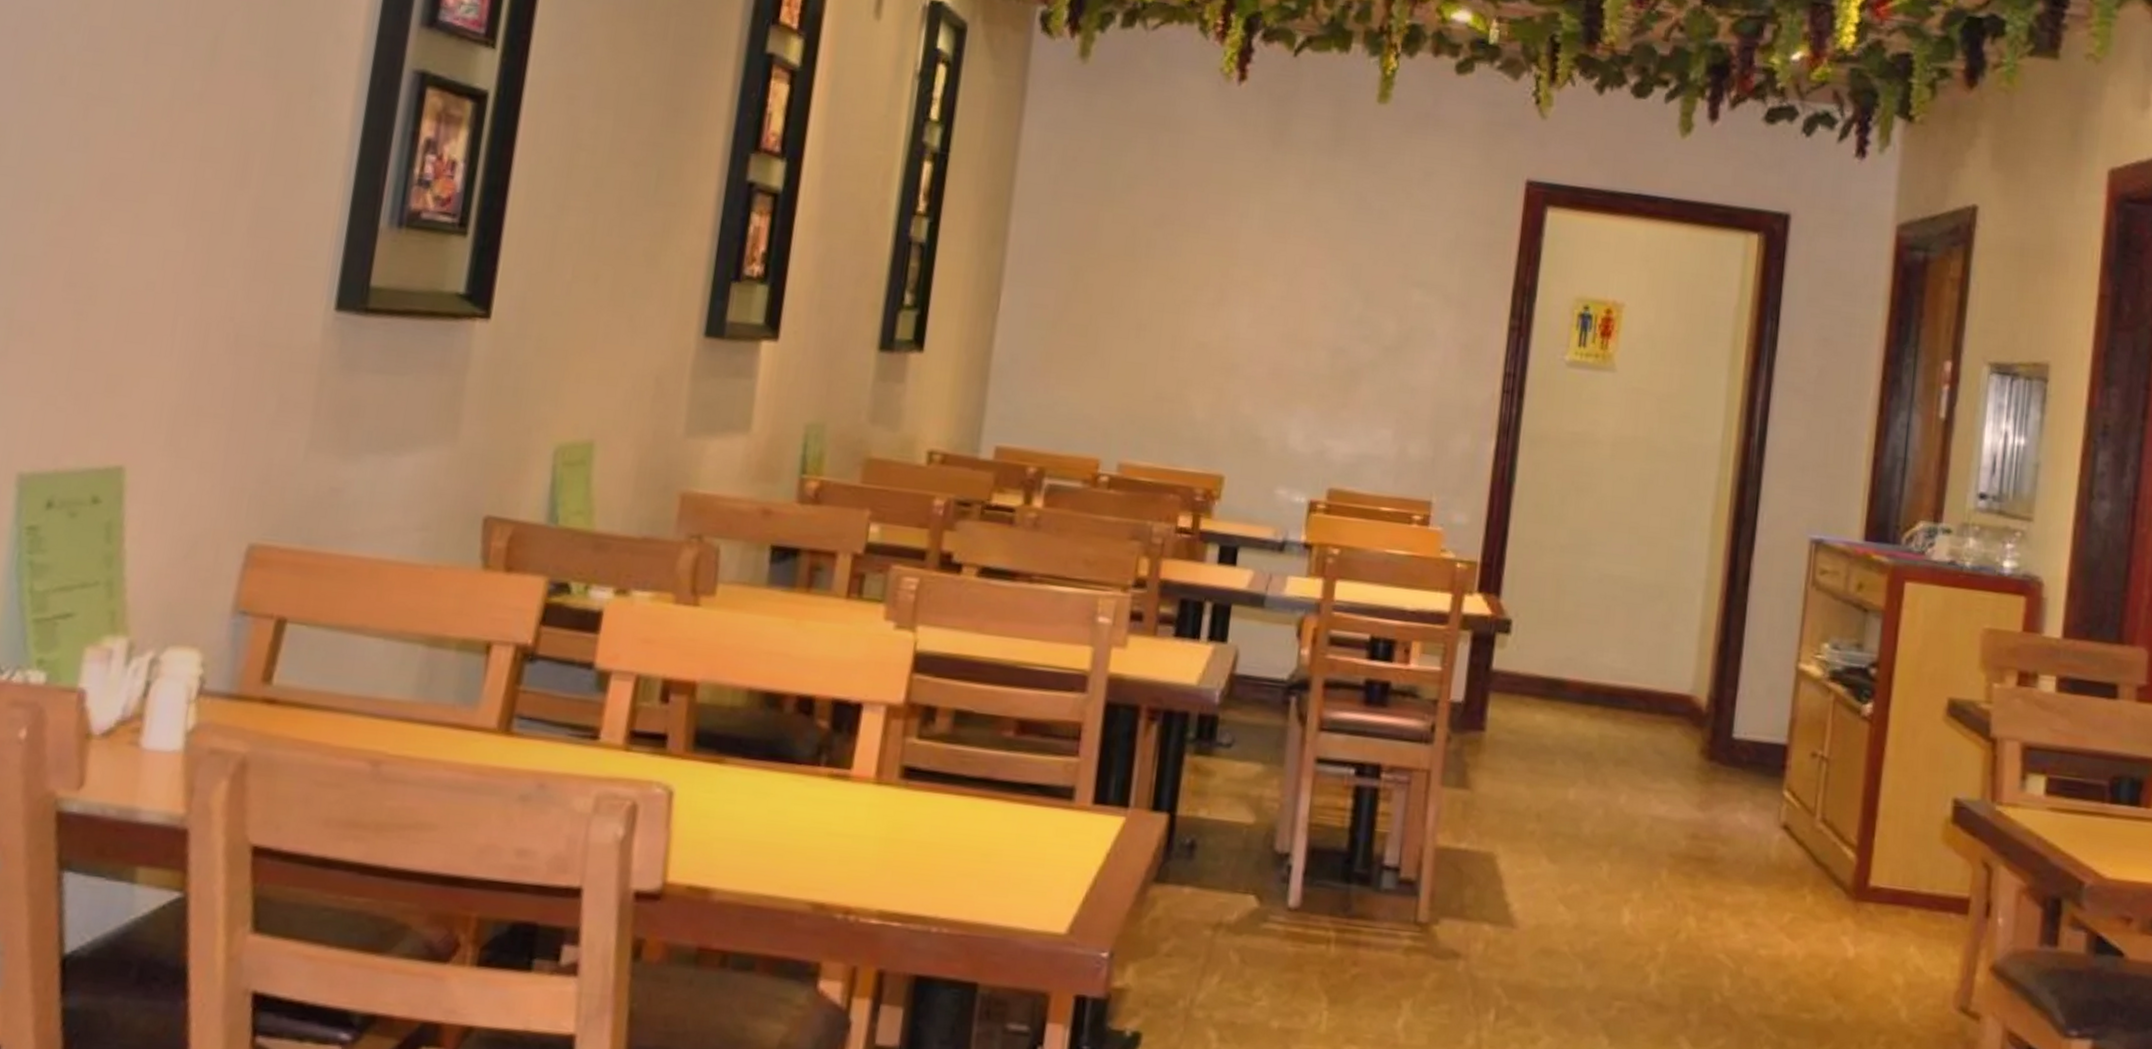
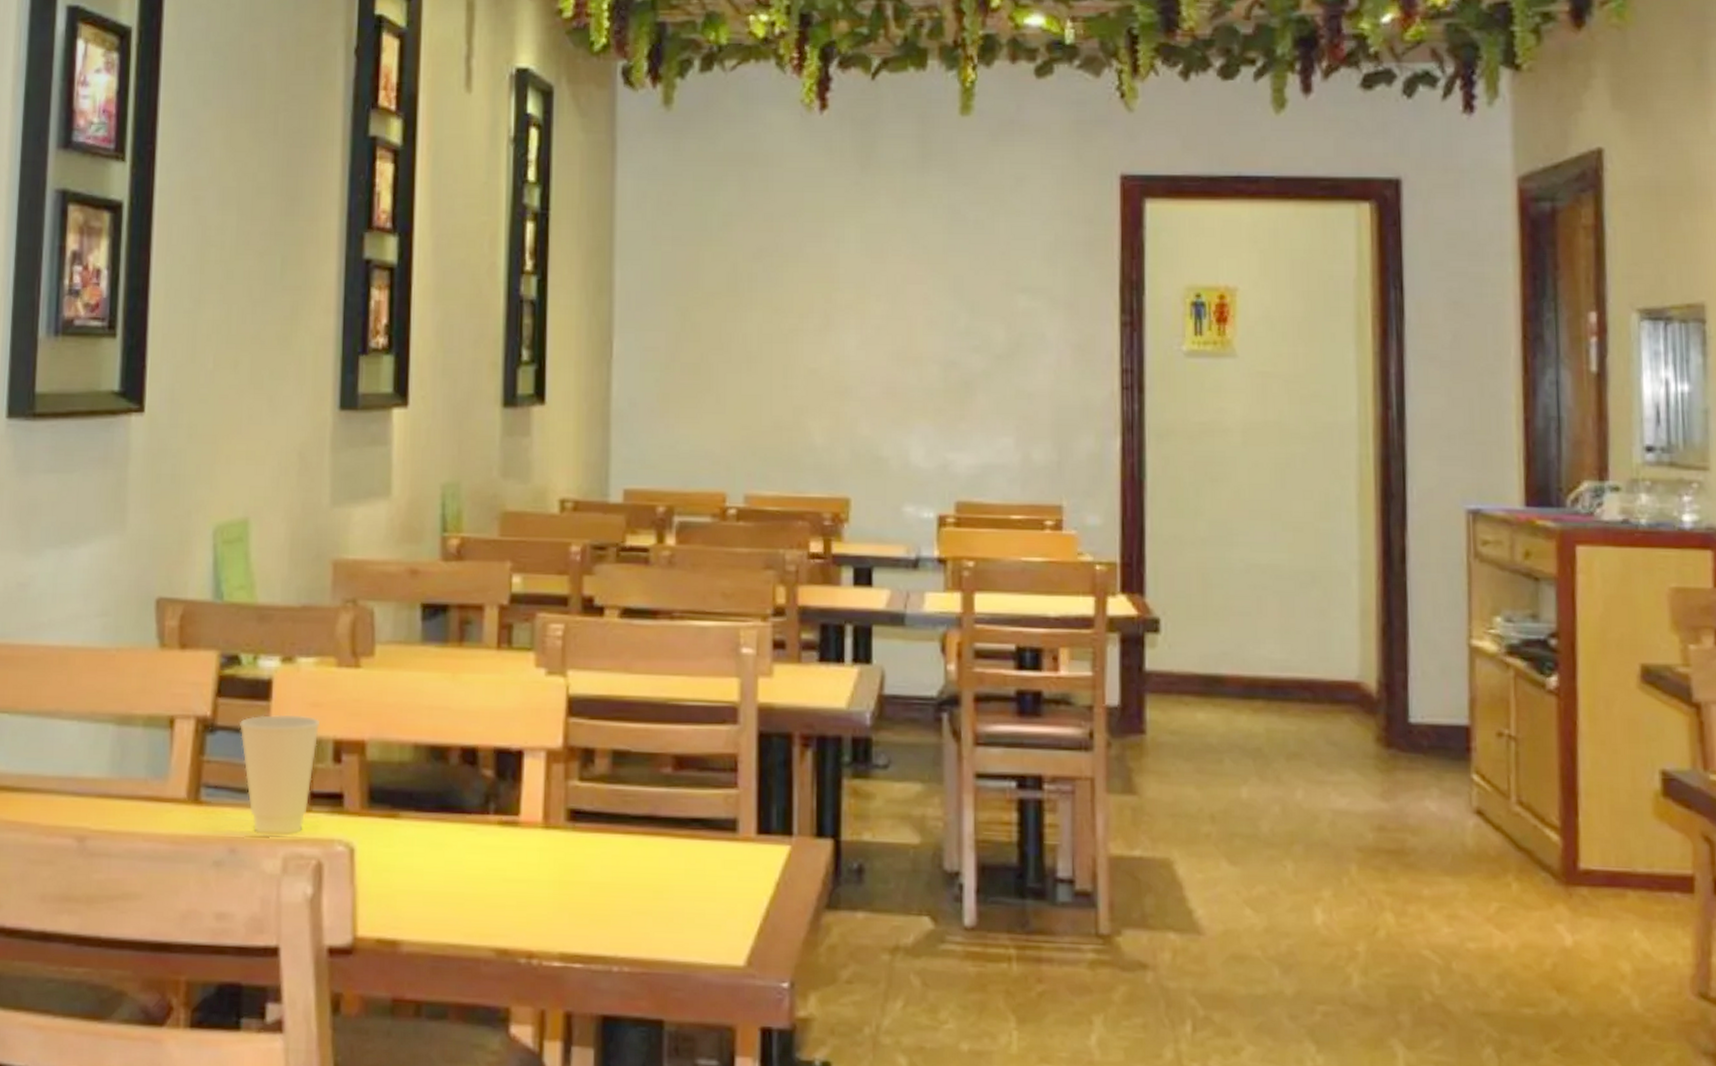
cup: none [562,647,650,775] -> present [240,714,321,837]

